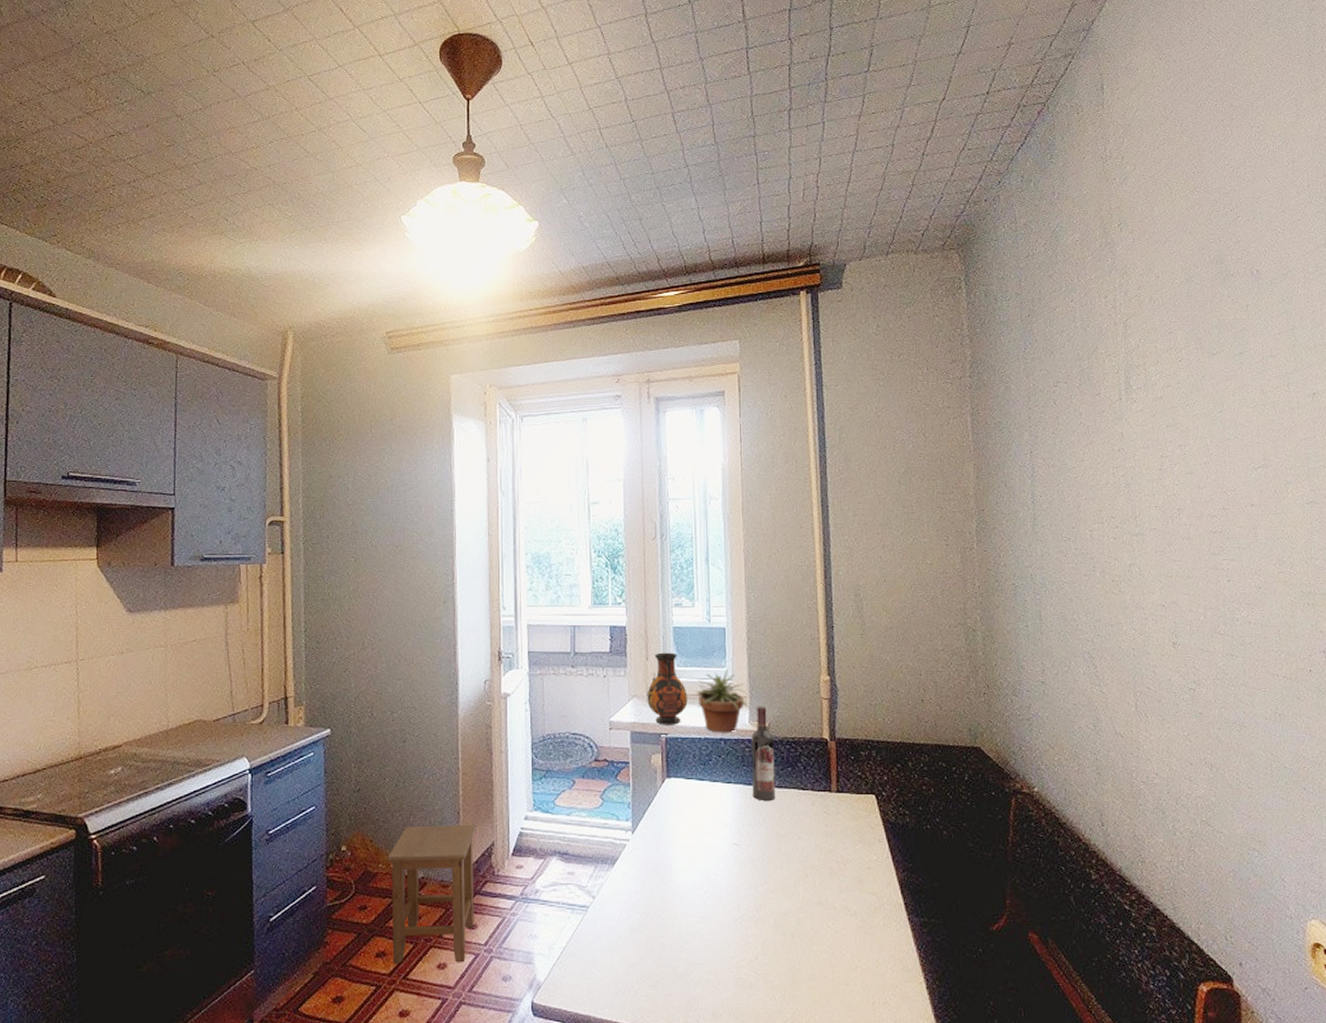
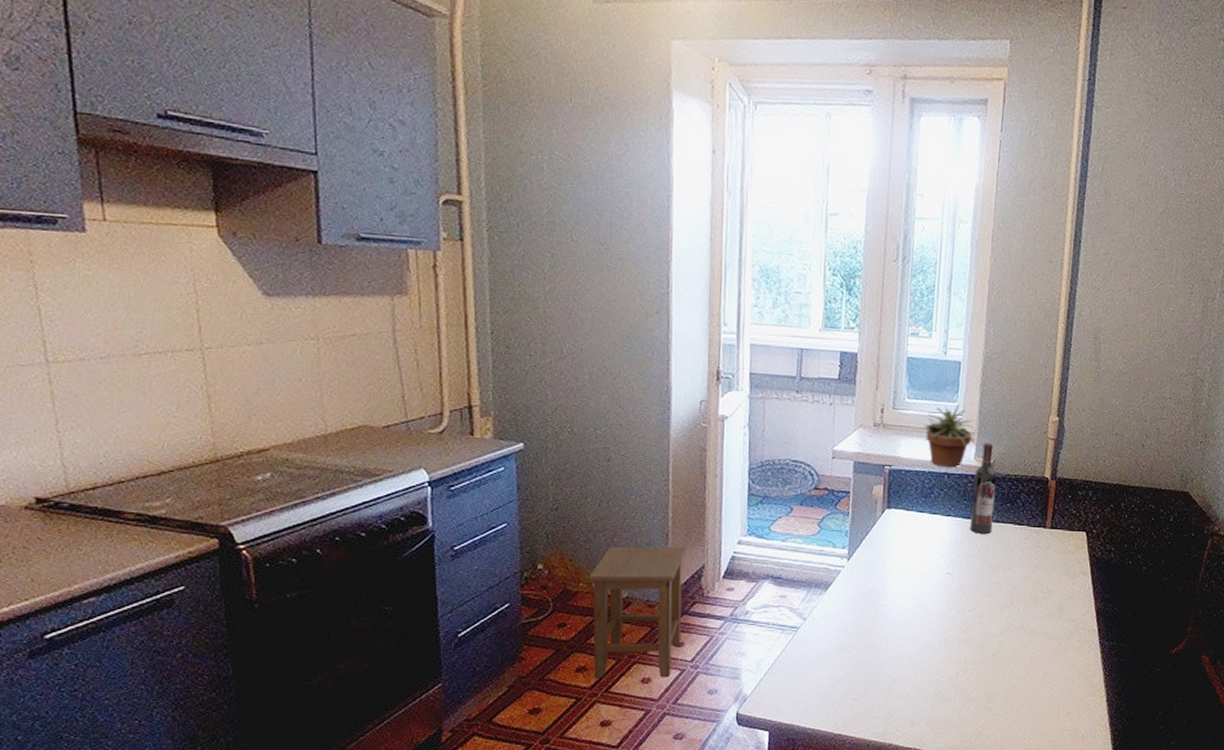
vase: present [647,652,688,725] -> none [873,383,916,457]

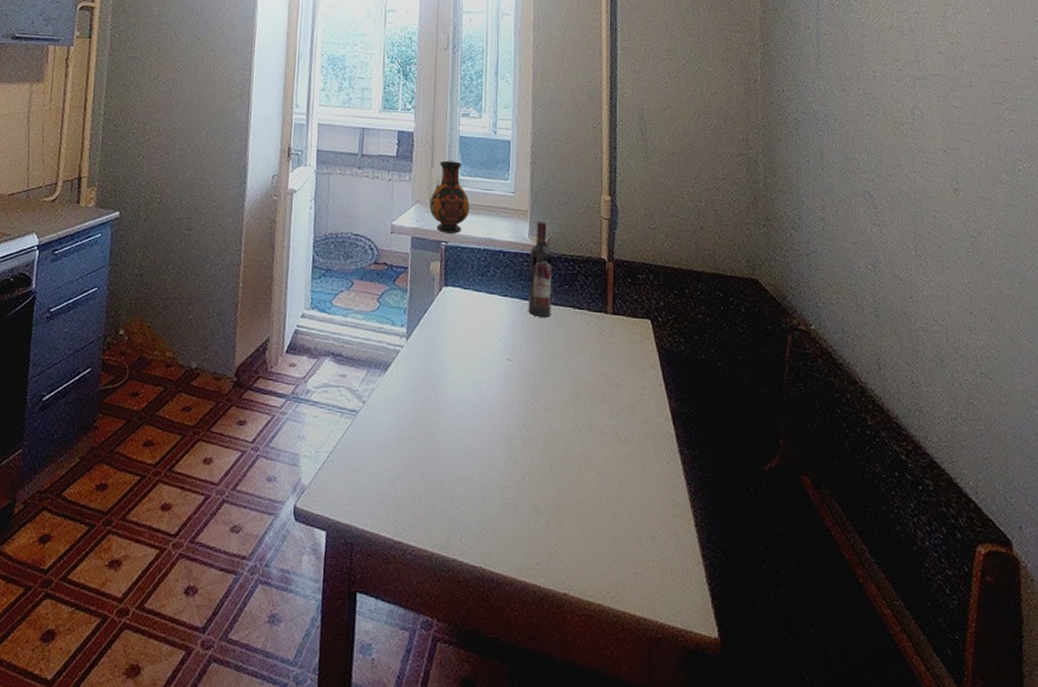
stool: present [588,546,686,678] -> none [160,315,254,458]
vase: none [873,383,916,457] -> present [429,160,470,234]
potted plant: present [923,402,976,467] -> none [476,180,529,245]

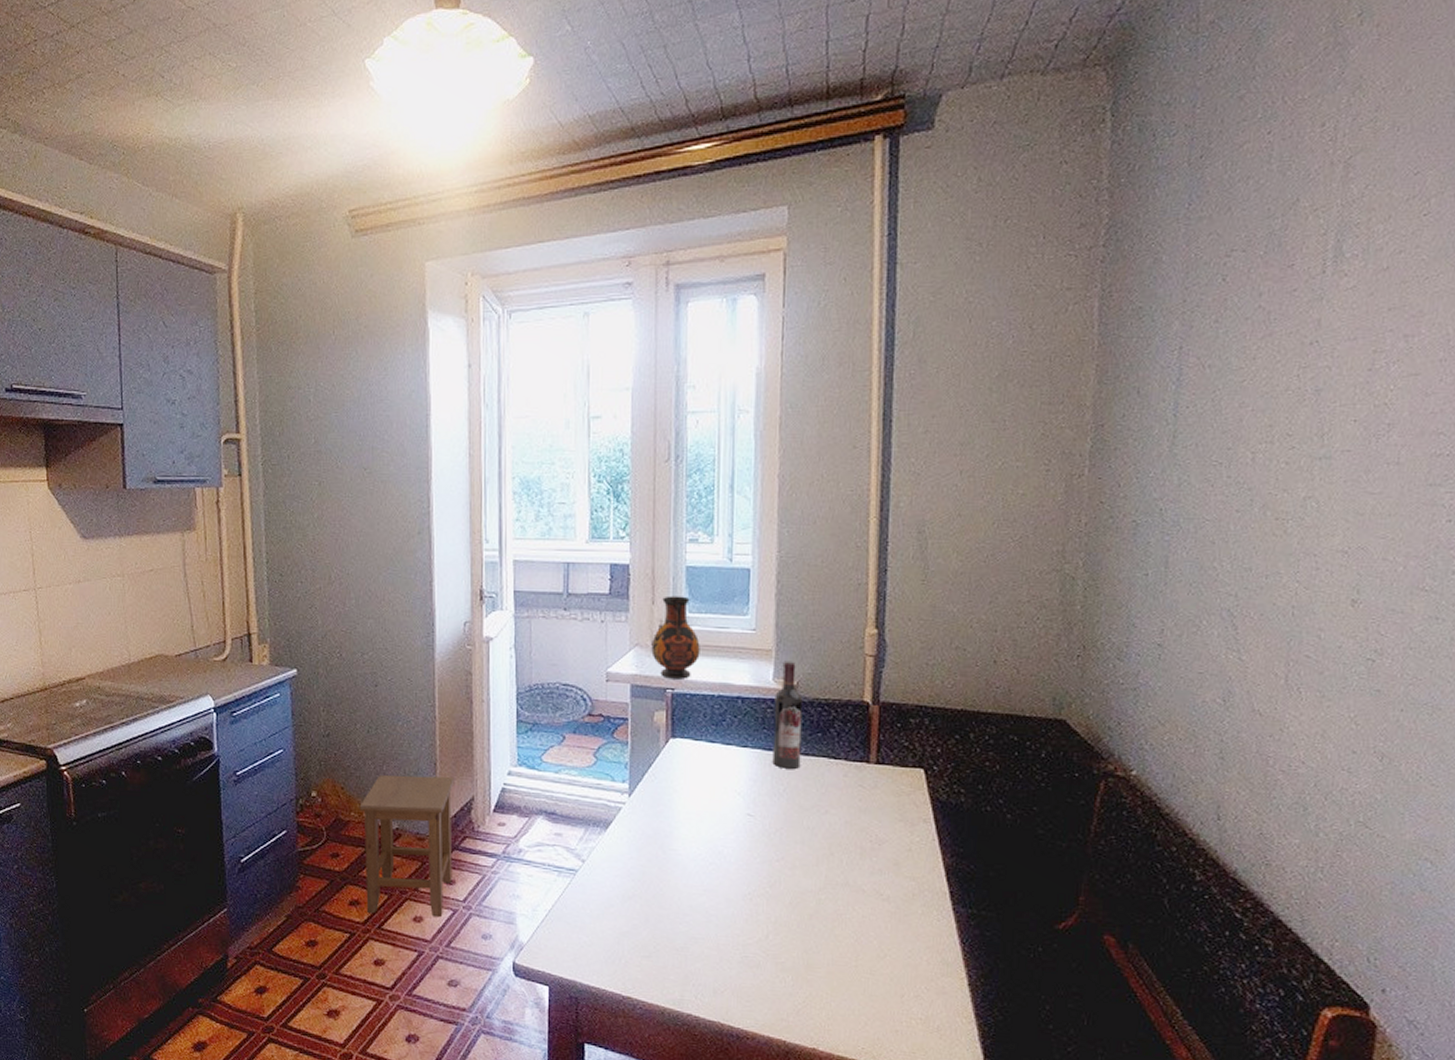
stool: none [160,315,254,458] -> present [359,775,455,916]

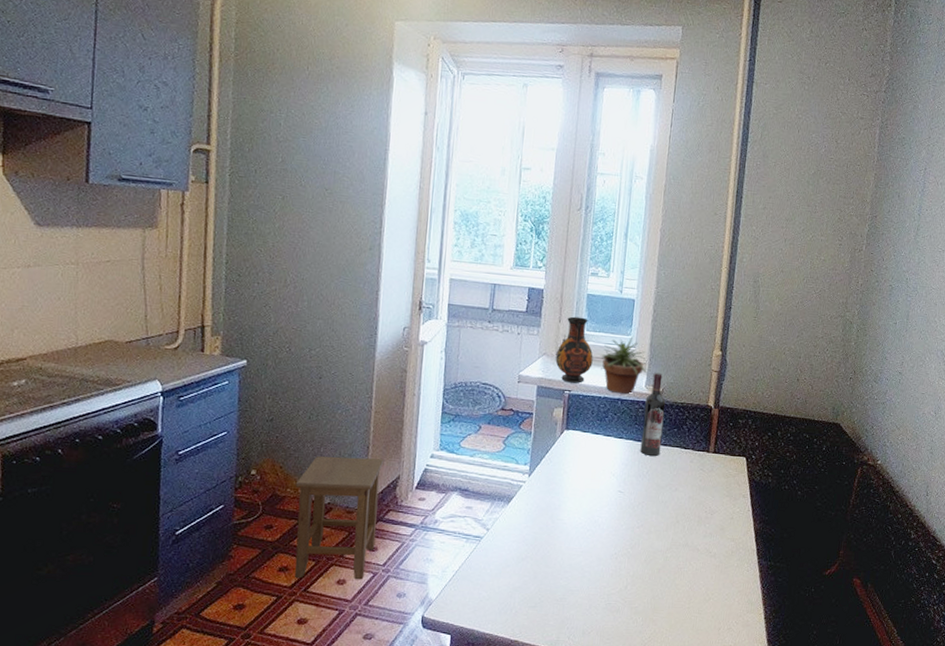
potted plant: none [708,615,774,690] -> present [600,335,647,394]

